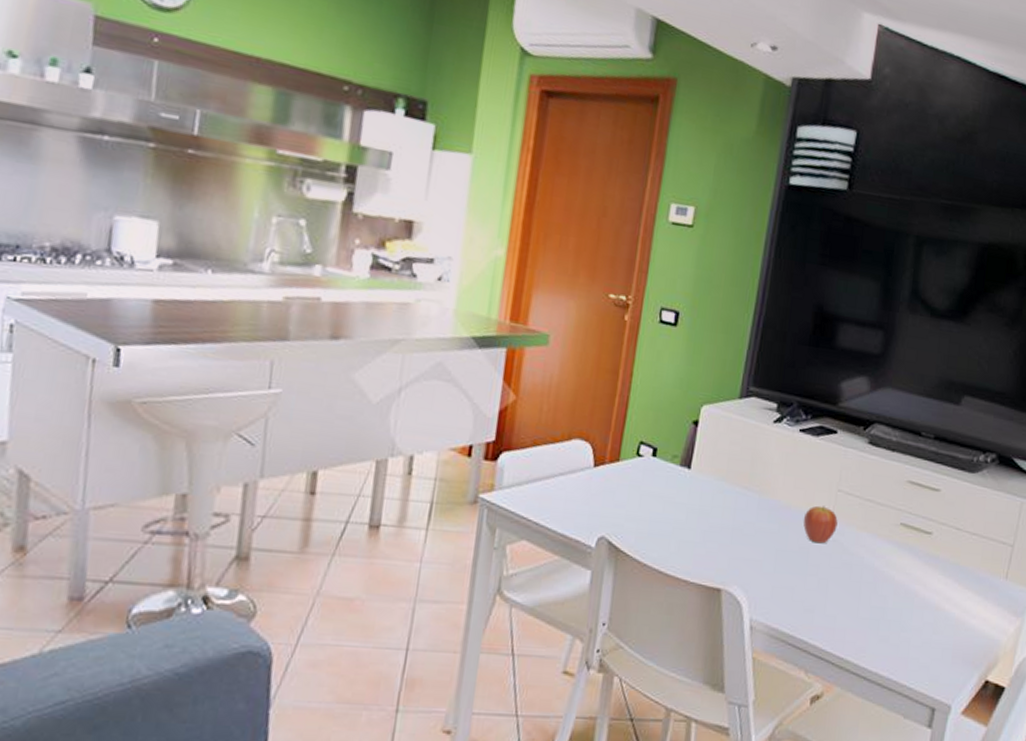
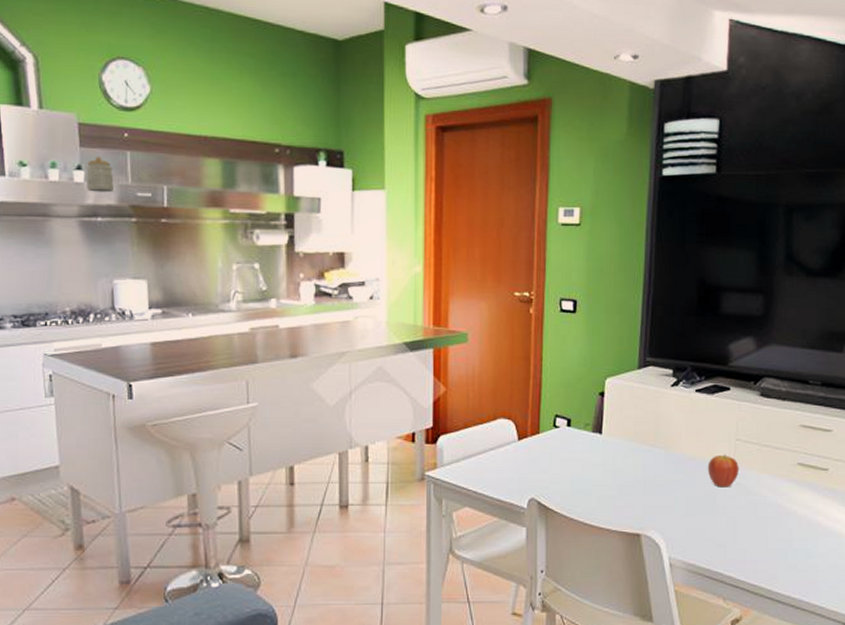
jar: none [94,60,133,107] -> present [85,157,114,193]

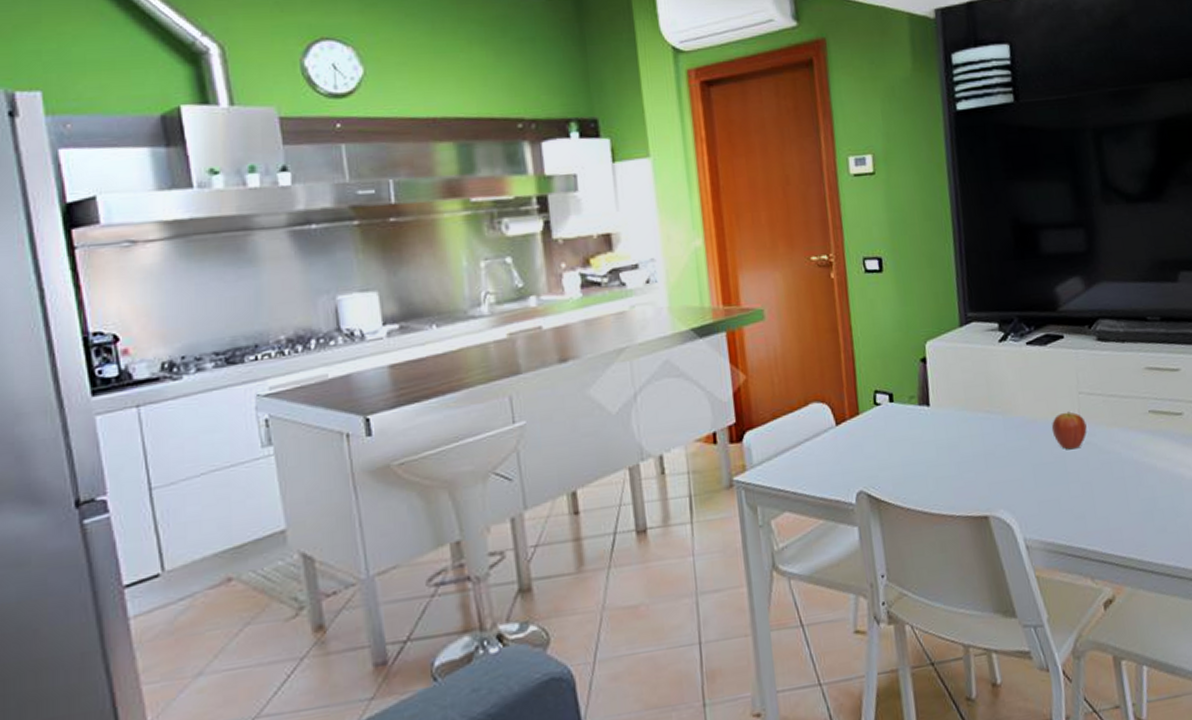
jar: present [85,157,114,193] -> none [292,154,328,196]

